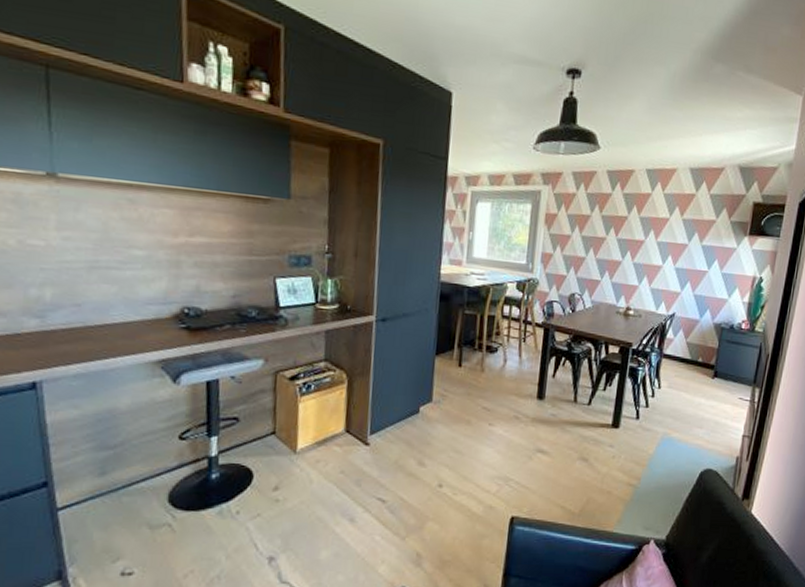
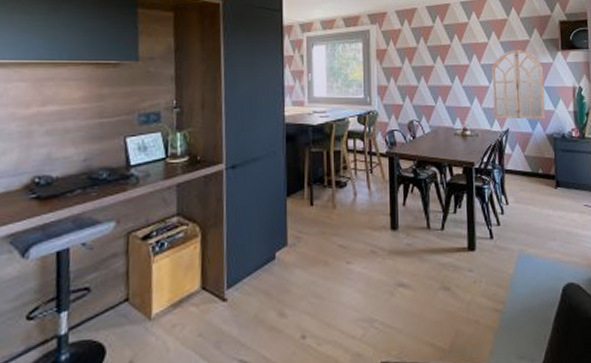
home mirror: none [661,229,725,307] -> present [492,50,546,119]

